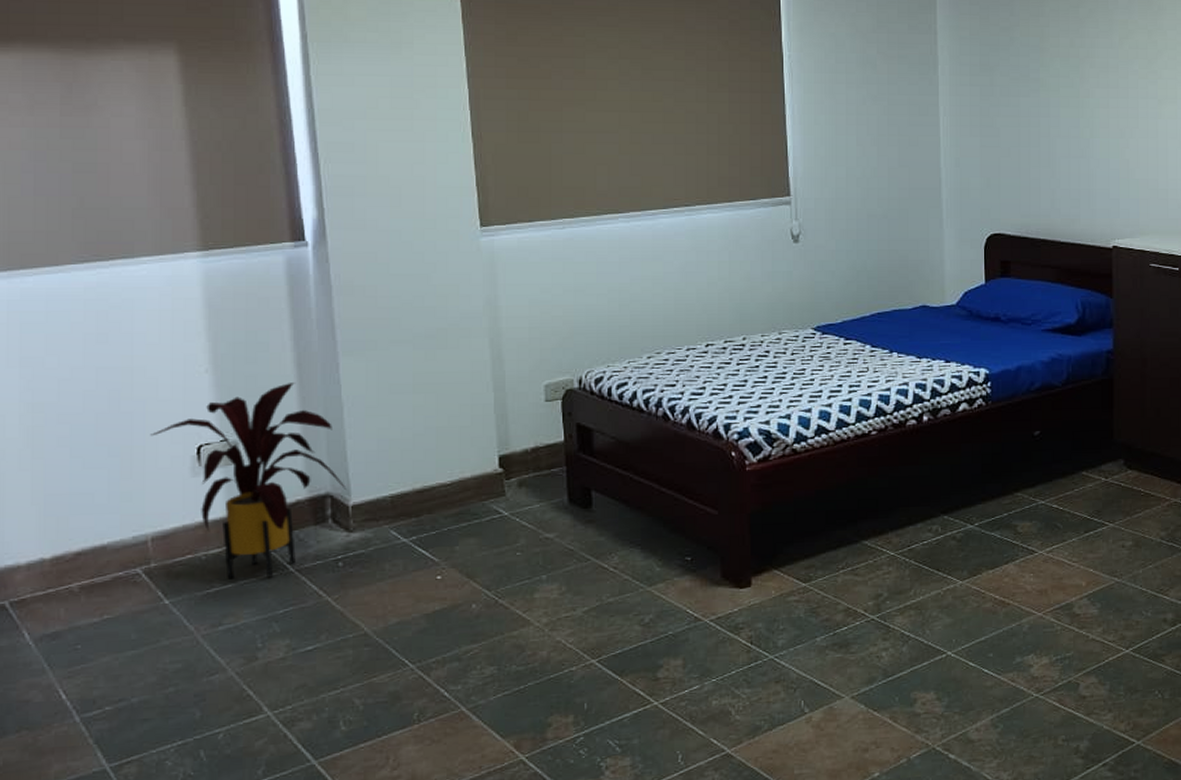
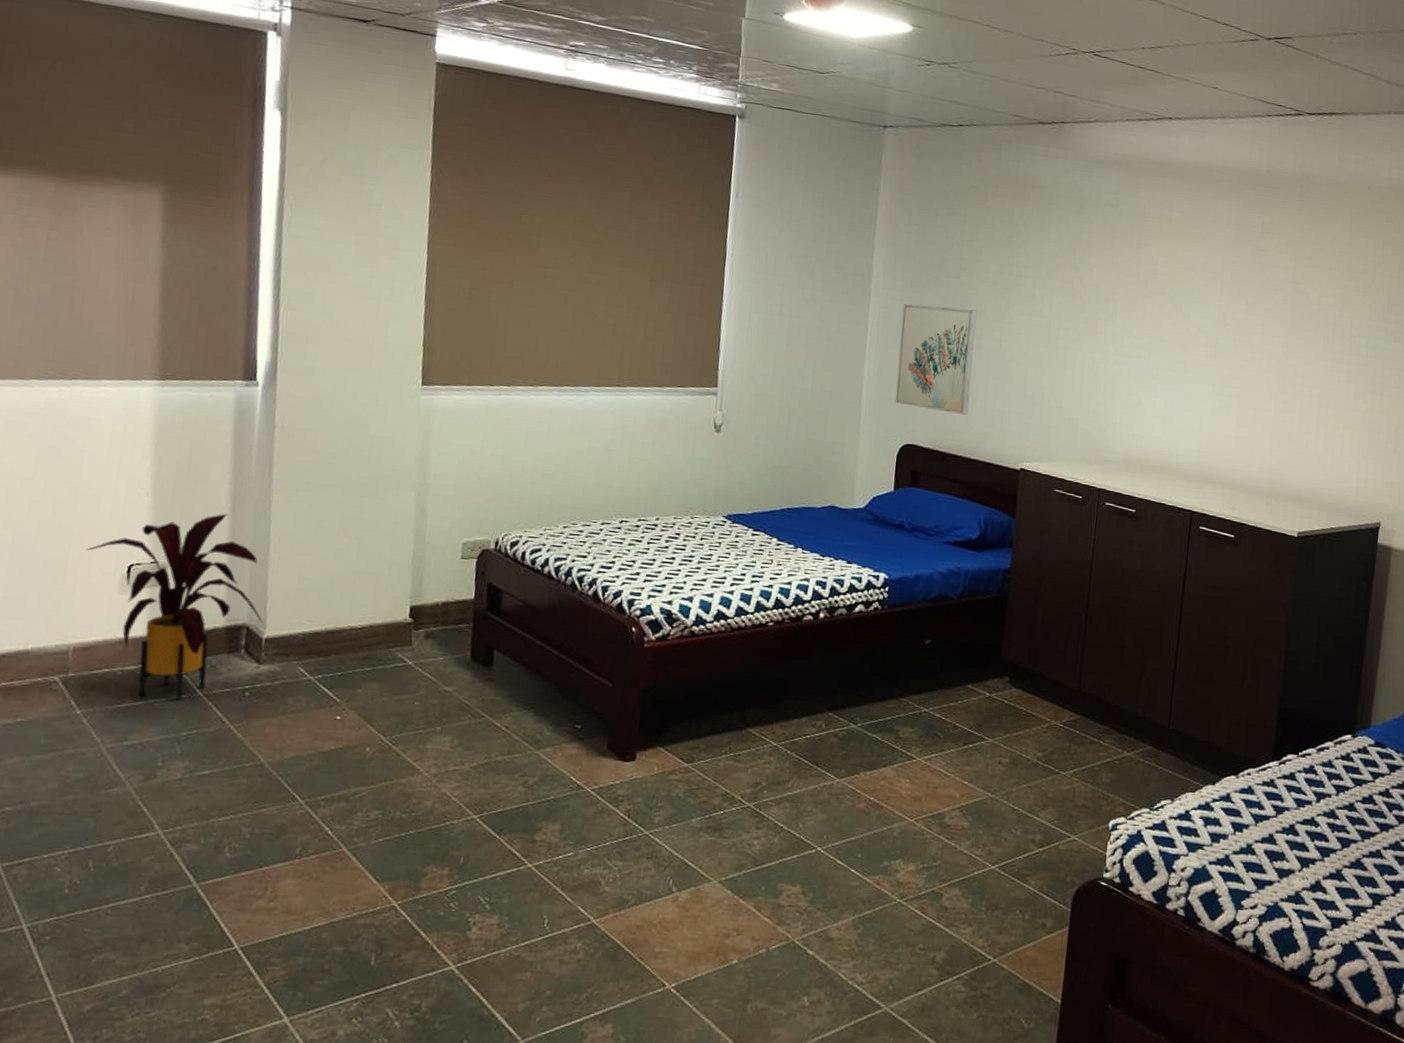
wall art: none [973,87,1053,198] -> present [895,303,977,416]

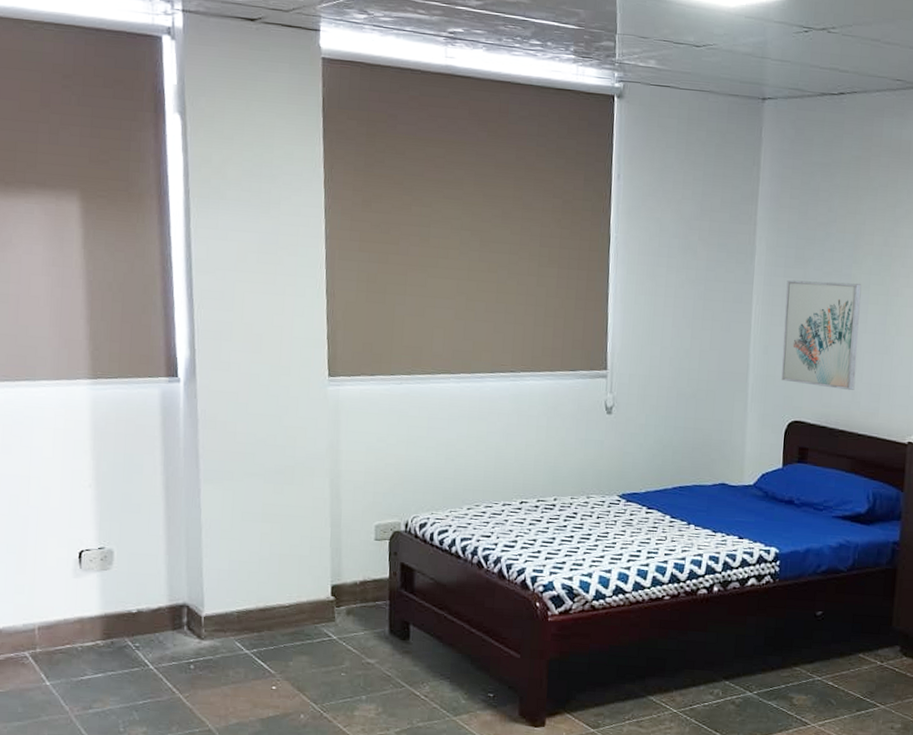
house plant: present [86,514,263,700] -> none [41,502,201,672]

